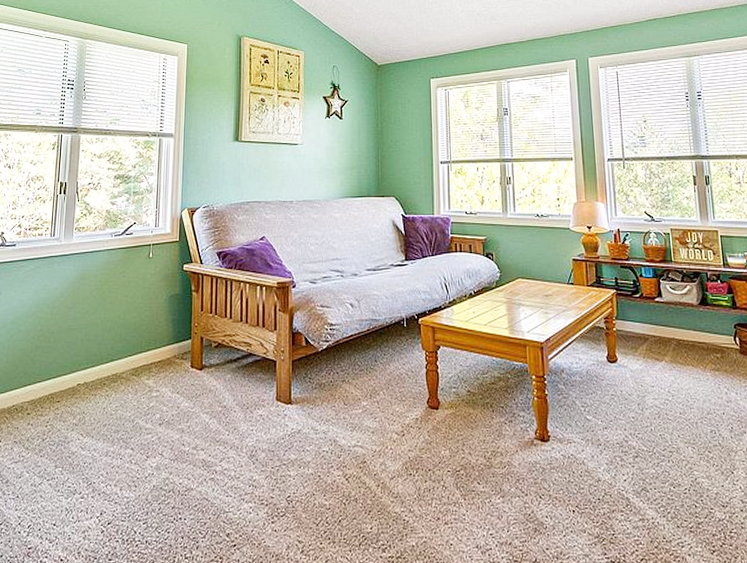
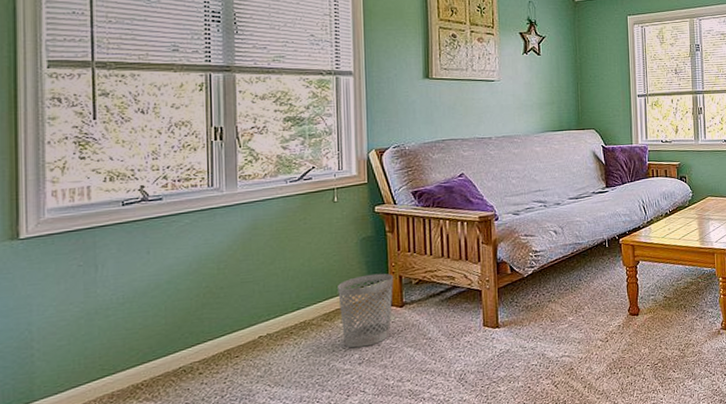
wastebasket: none [146,332,195,407] -> present [338,273,393,348]

